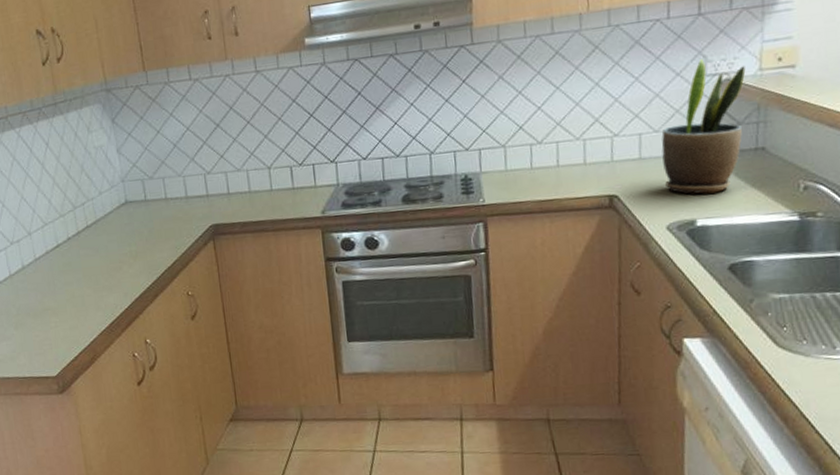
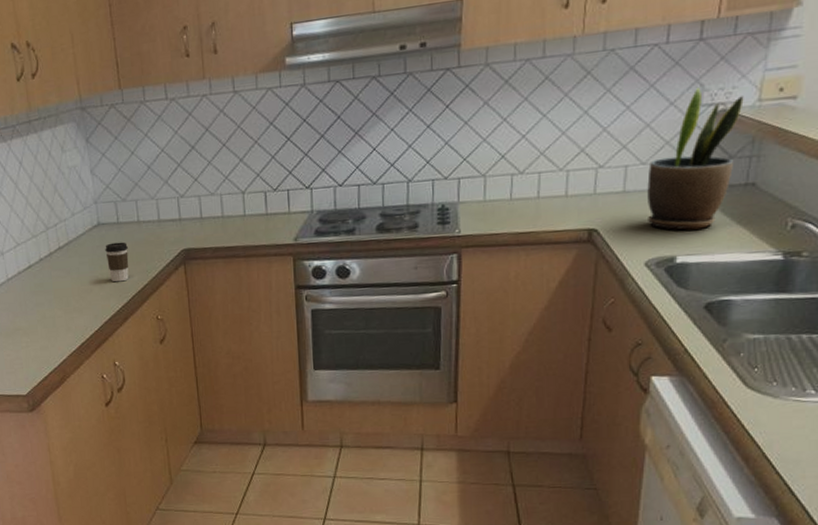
coffee cup: none [133,219,158,259] -> present [105,242,129,282]

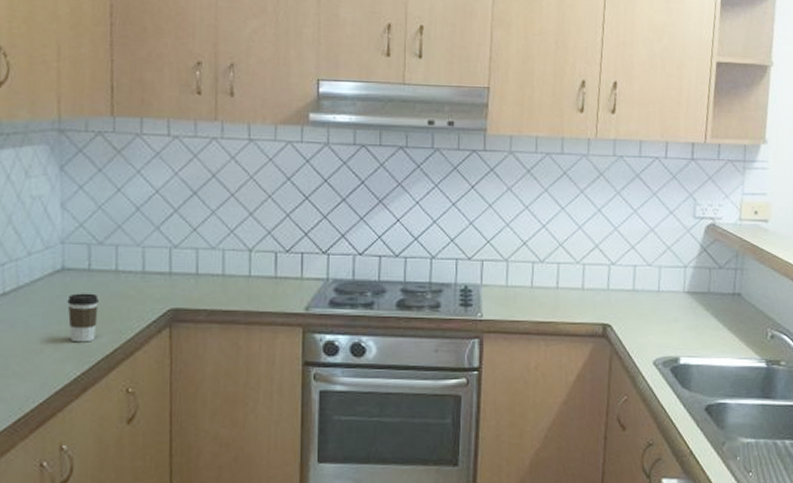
potted plant: present [647,88,744,230] -> none [653,202,728,333]

